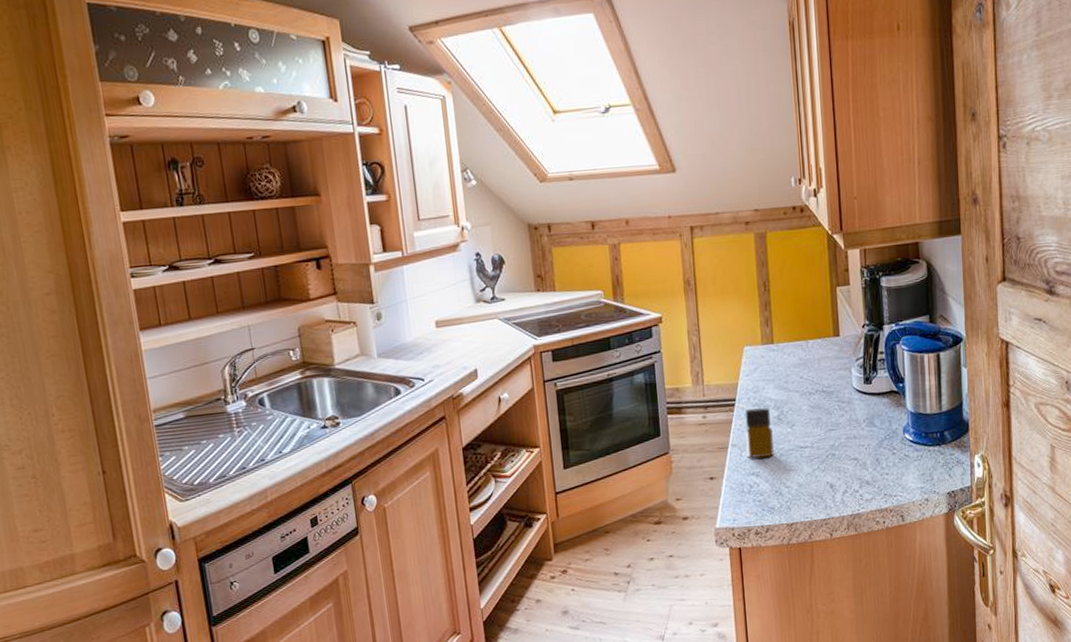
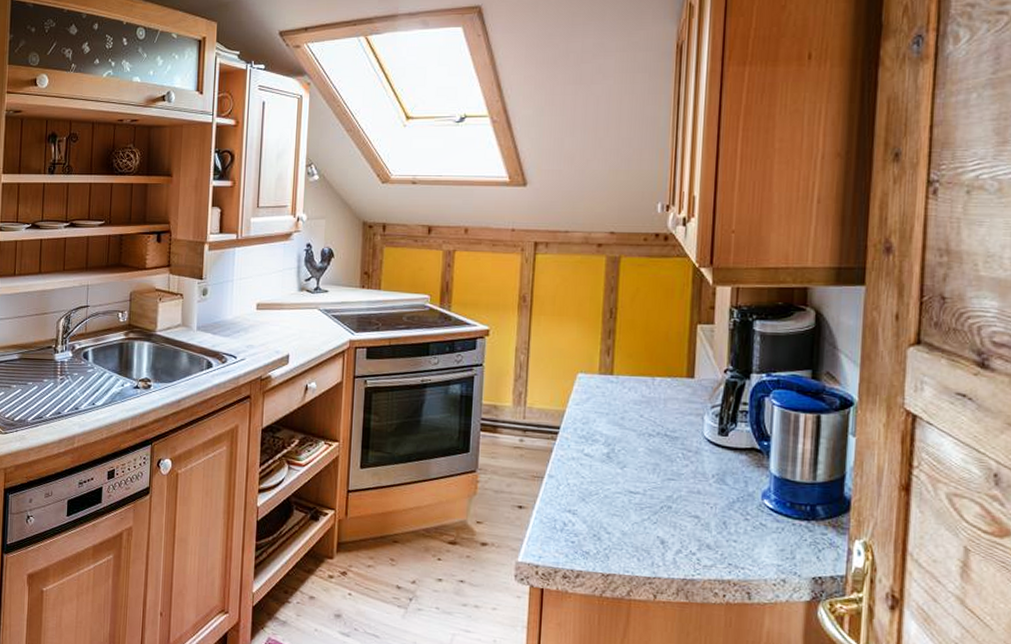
bottle: present [745,408,775,459] -> none [565,441,599,496]

